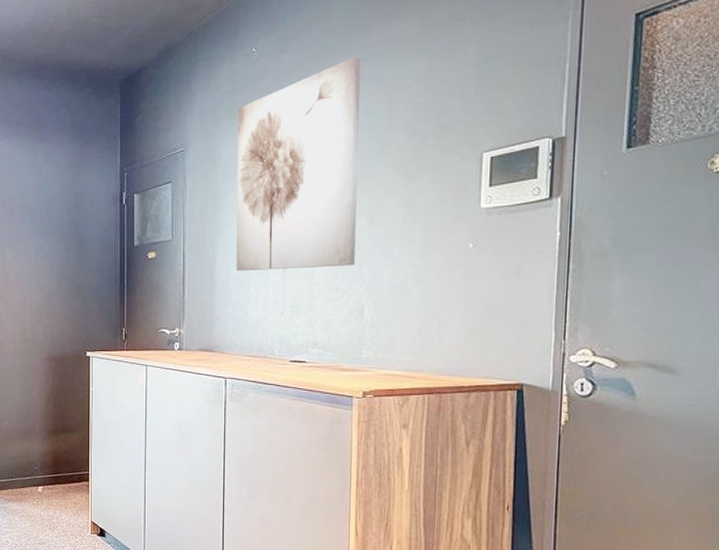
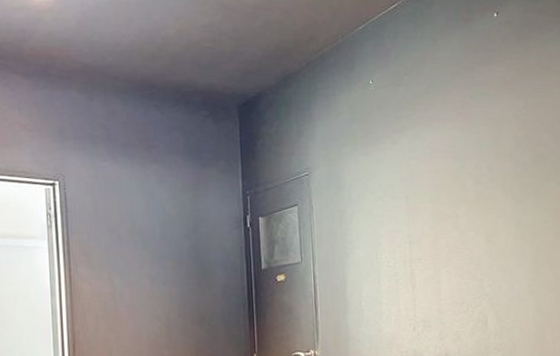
wall art: present [236,56,361,271] -> none [360,93,477,291]

